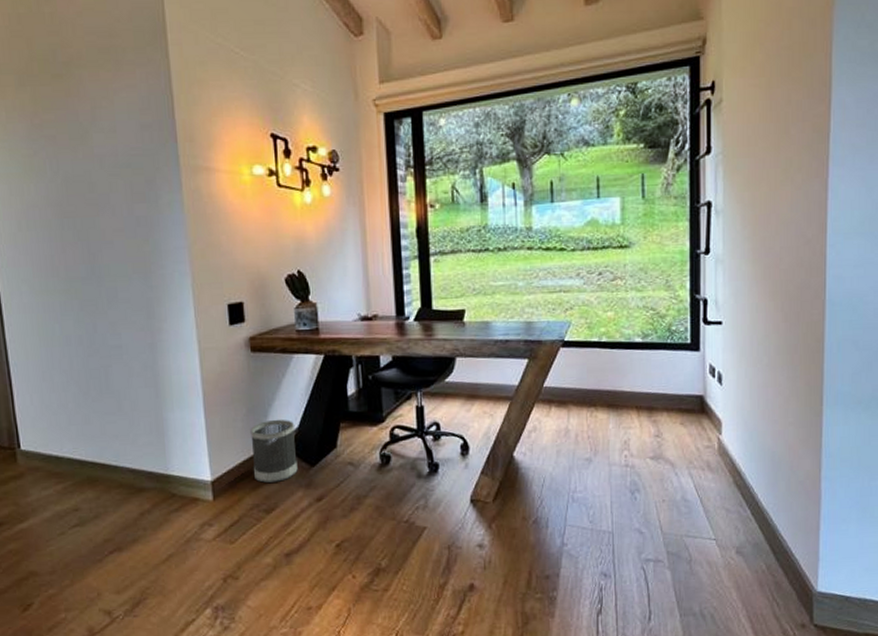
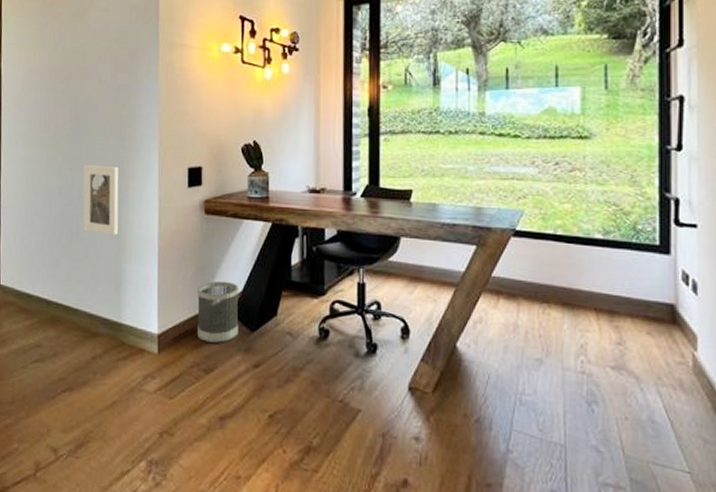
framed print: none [106,308,154,384] -> present [83,164,119,236]

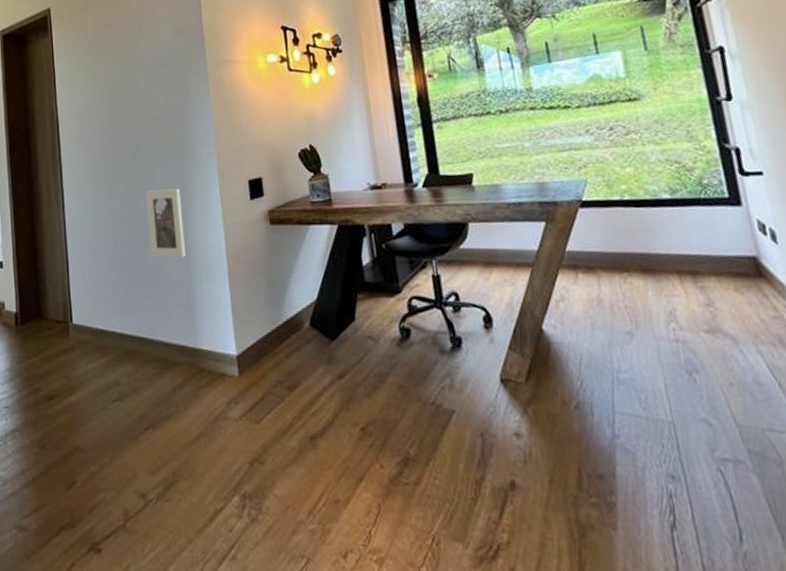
wastebasket: present [197,280,239,344] -> none [271,290,319,359]

